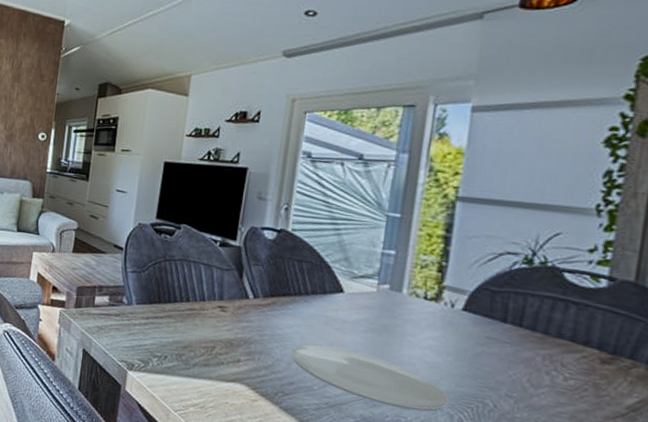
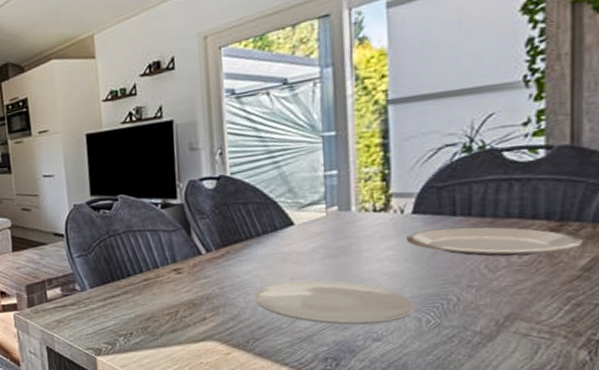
plate: none [452,329,635,386] -> present [406,226,584,257]

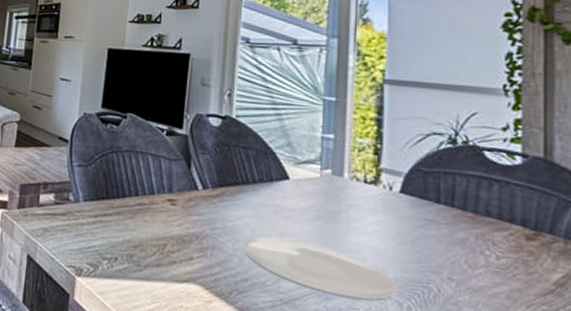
plate: present [406,226,584,257] -> none [393,211,557,262]

